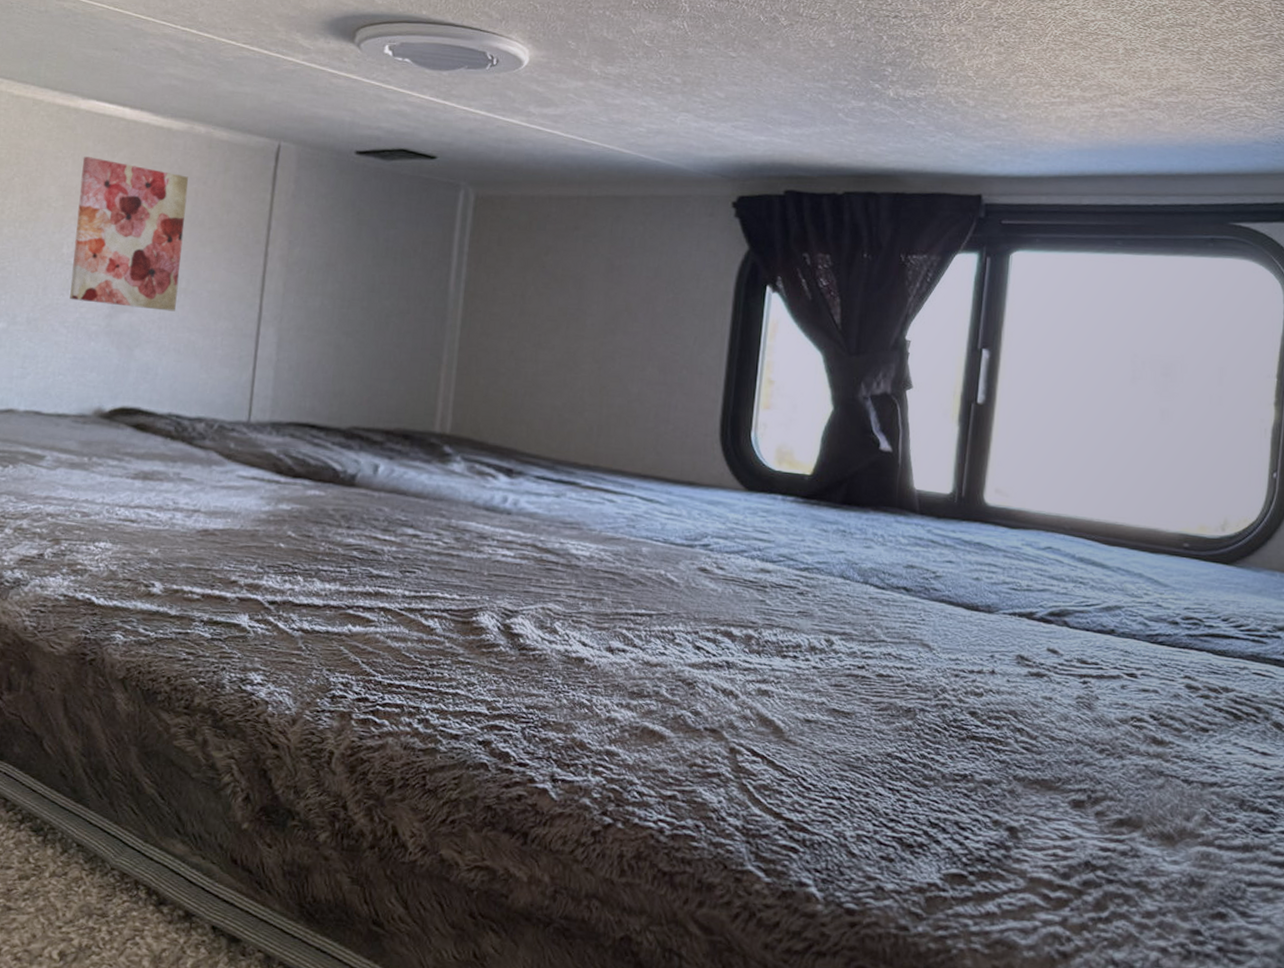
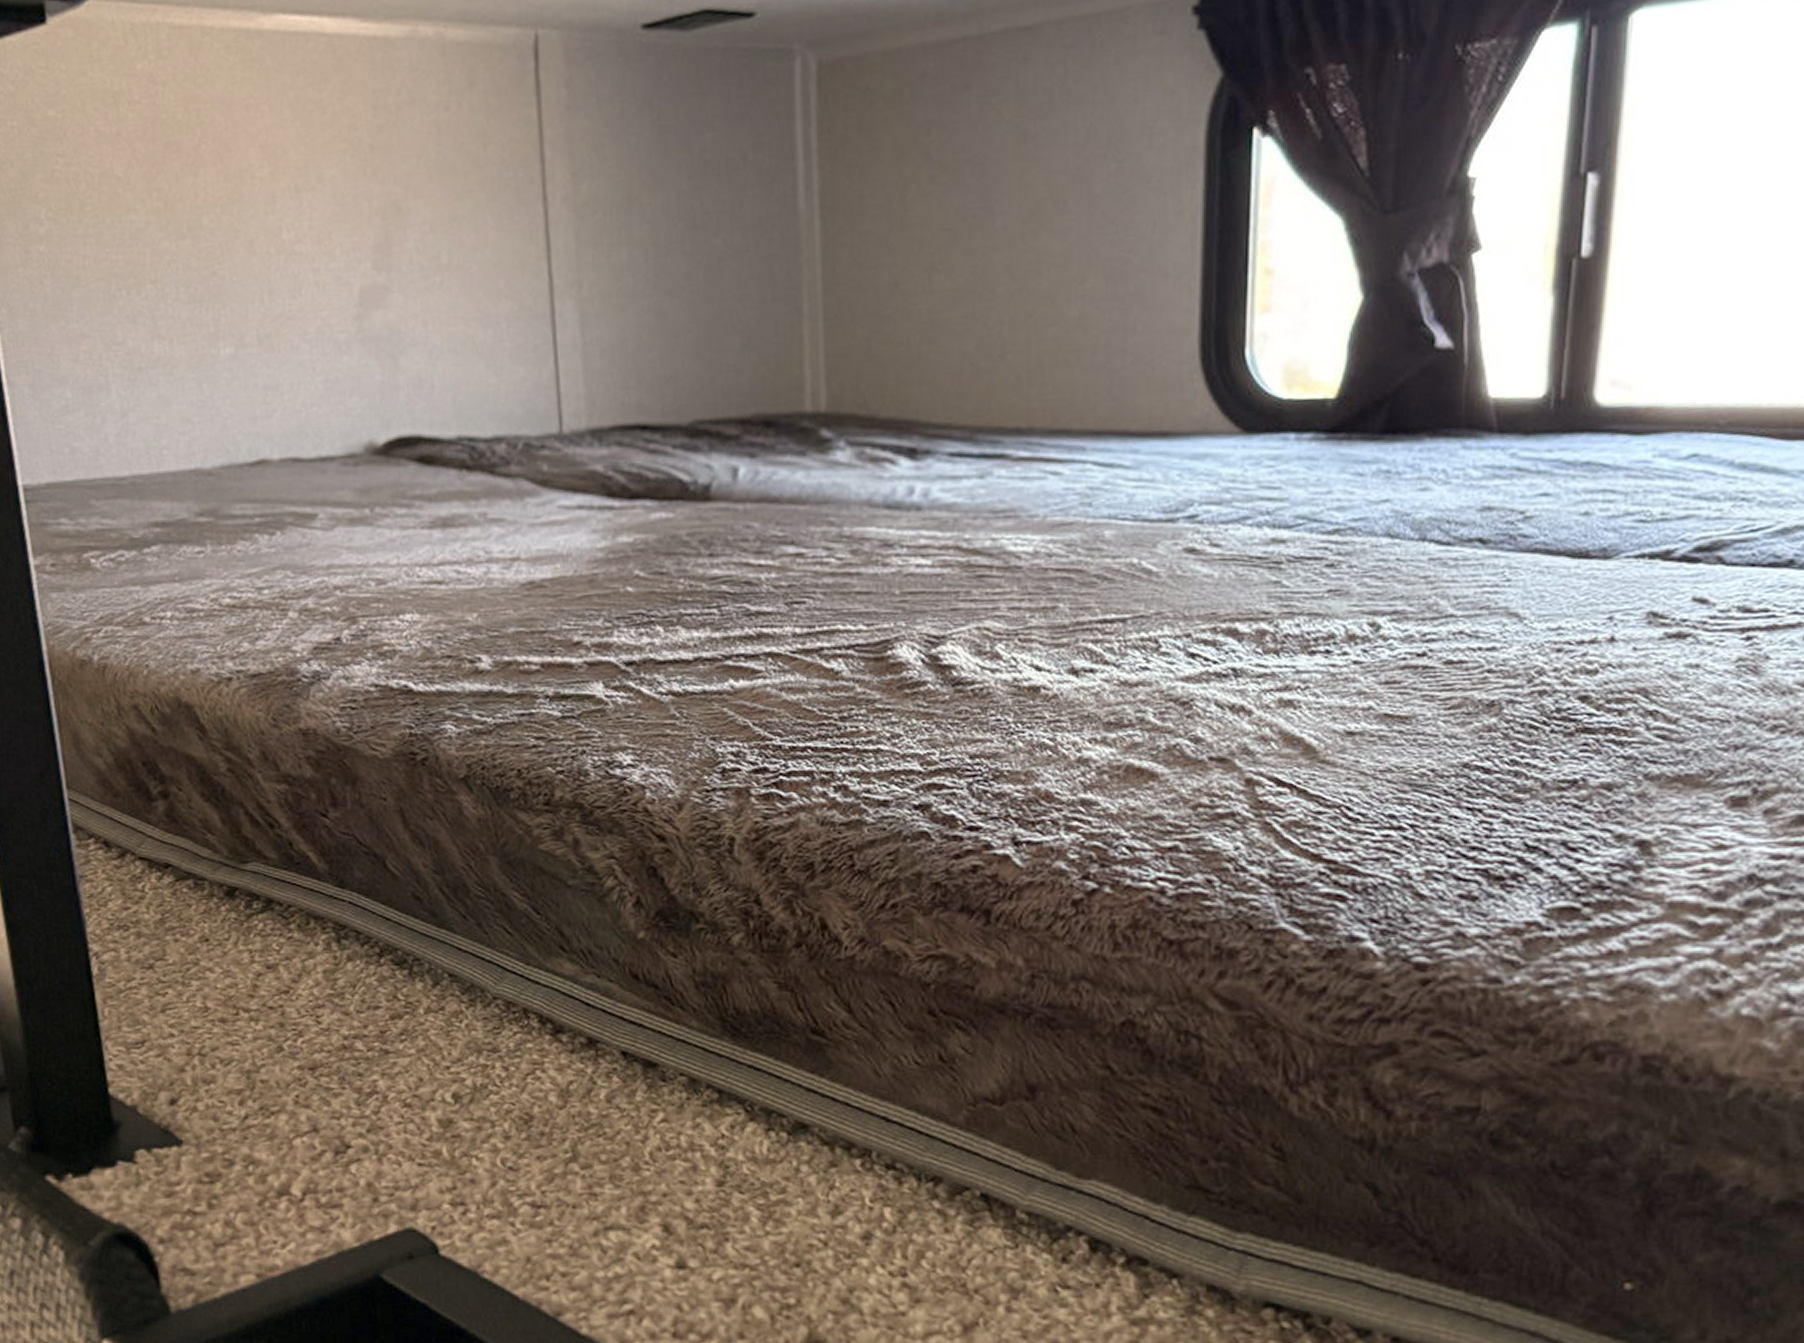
wall art: present [70,157,189,312] -> none [282,97,441,303]

